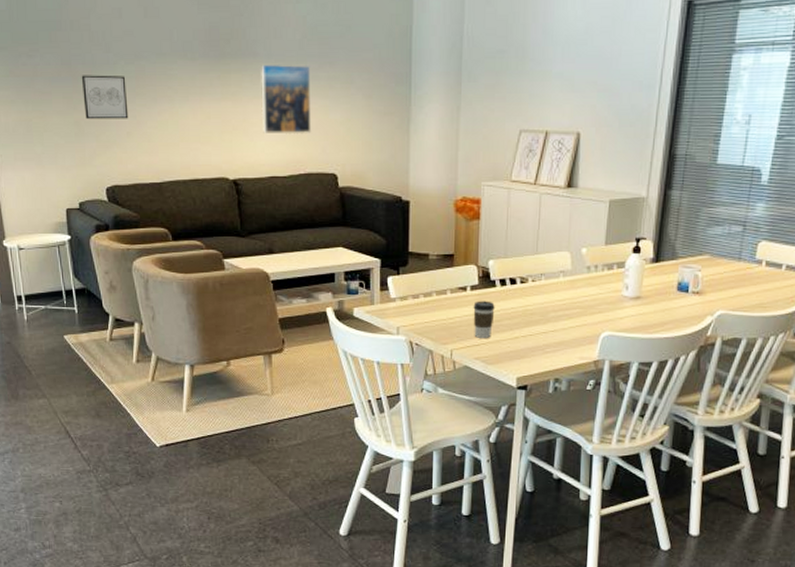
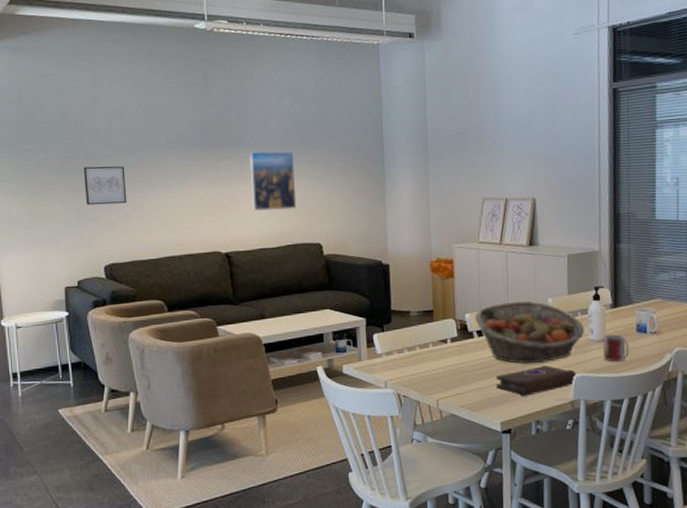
coffee cup: present [473,301,495,338] -> none [454,351,475,387]
fruit basket: none [499,249,619,319] -> present [474,301,585,364]
book: none [515,321,606,352] -> present [496,365,578,396]
mug: none [636,292,667,322] -> present [602,334,630,362]

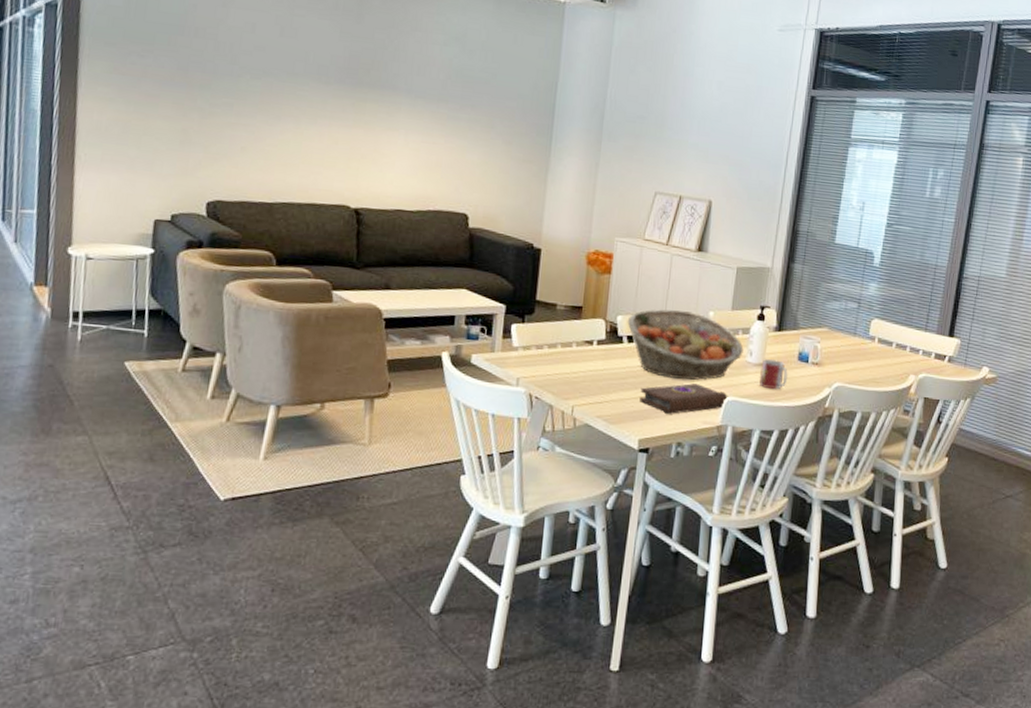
wall art: present [83,166,127,206] -> none [195,83,249,134]
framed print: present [249,151,297,211] -> none [394,98,451,171]

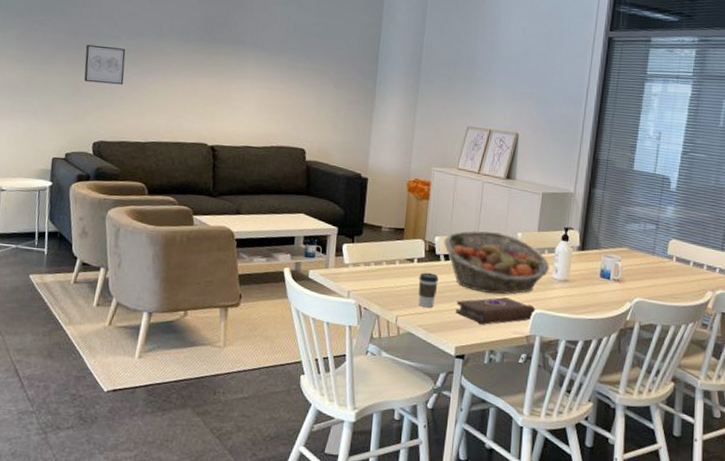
wall art: none [195,83,249,134] -> present [84,44,126,85]
coffee cup: none [597,356,621,396] -> present [418,272,439,308]
mug: present [759,359,788,390] -> none [564,276,591,304]

